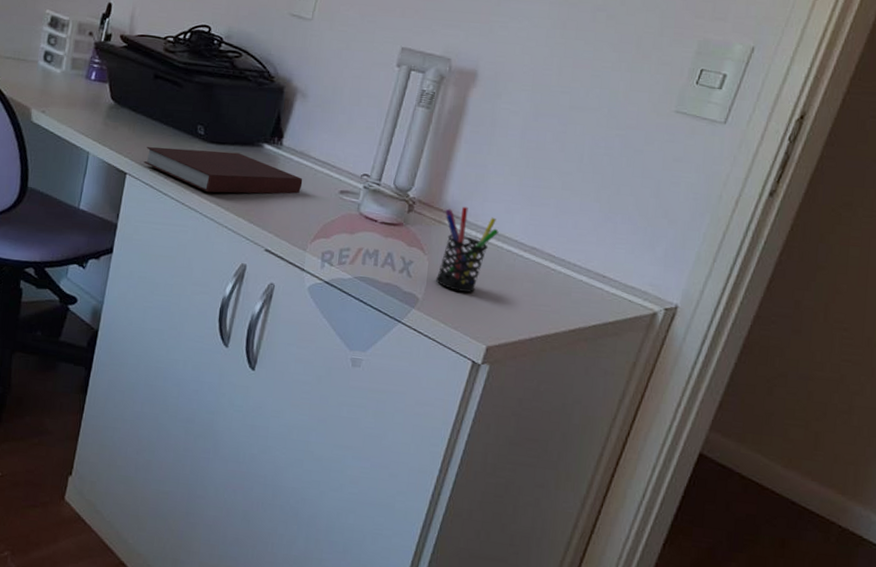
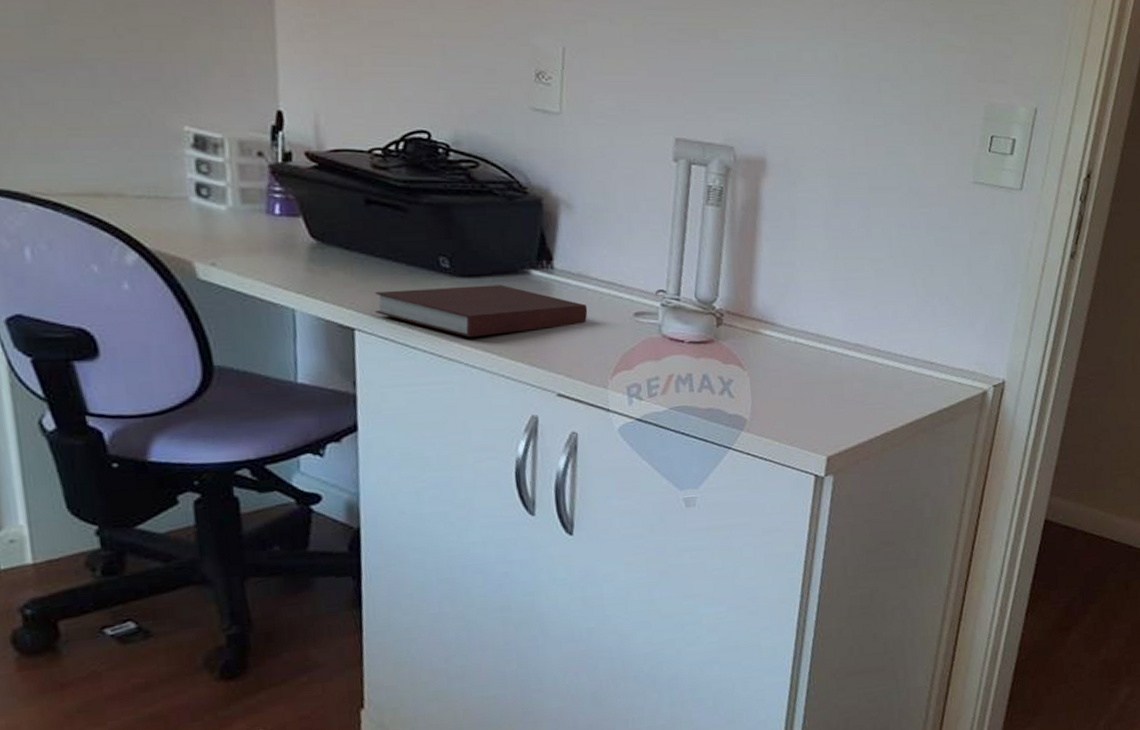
pen holder: present [435,206,499,293] -> none [758,310,819,405]

